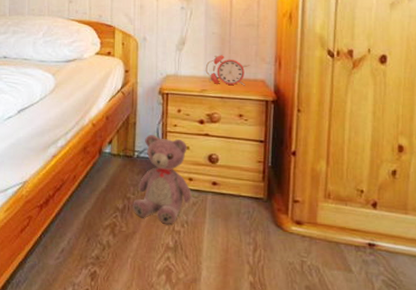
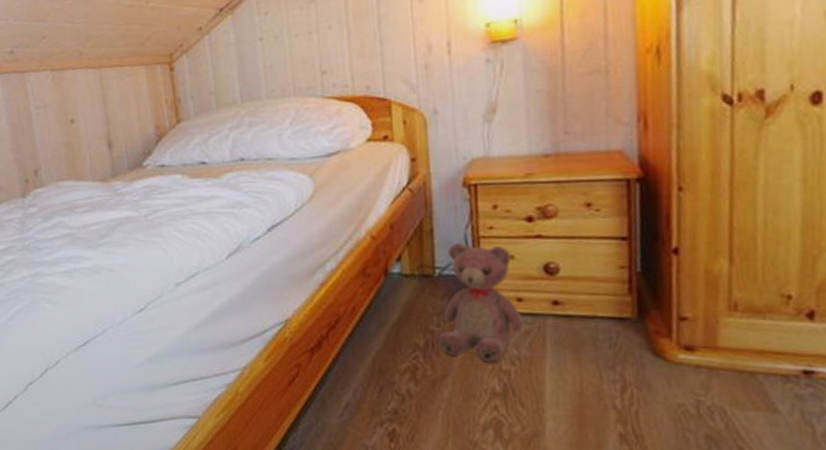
alarm clock: present [205,55,250,86] -> none [529,121,599,164]

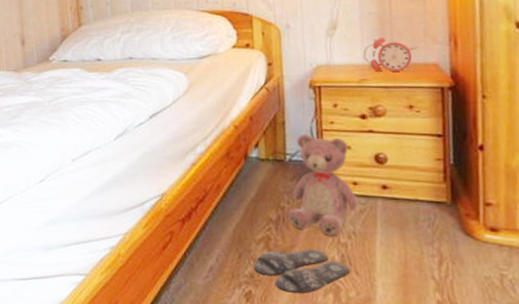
slippers: none [398,379,513,430] -> present [254,250,350,293]
alarm clock: none [529,121,599,164] -> present [363,38,419,72]

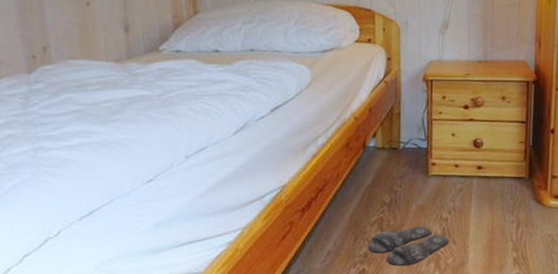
teddy bear: present [288,135,358,236] -> none [400,124,458,213]
alarm clock: present [363,38,419,72] -> none [469,37,512,68]

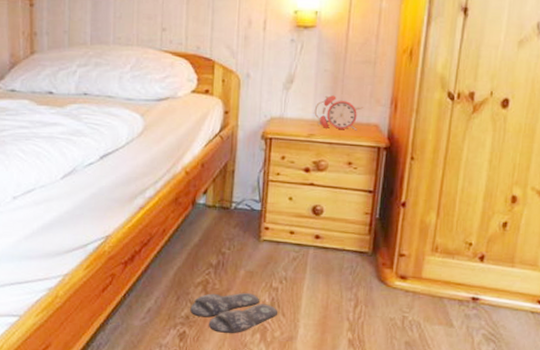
alarm clock: none [469,37,512,68] -> present [314,95,364,131]

